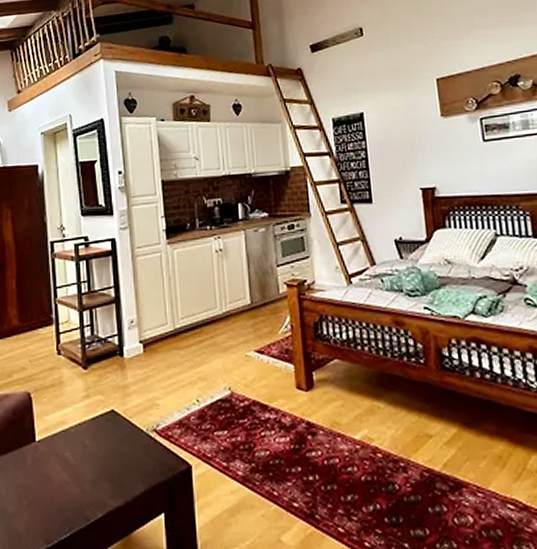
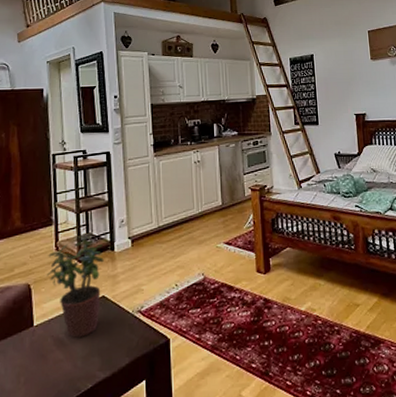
potted plant: none [48,337,112,458] -> present [46,235,104,338]

